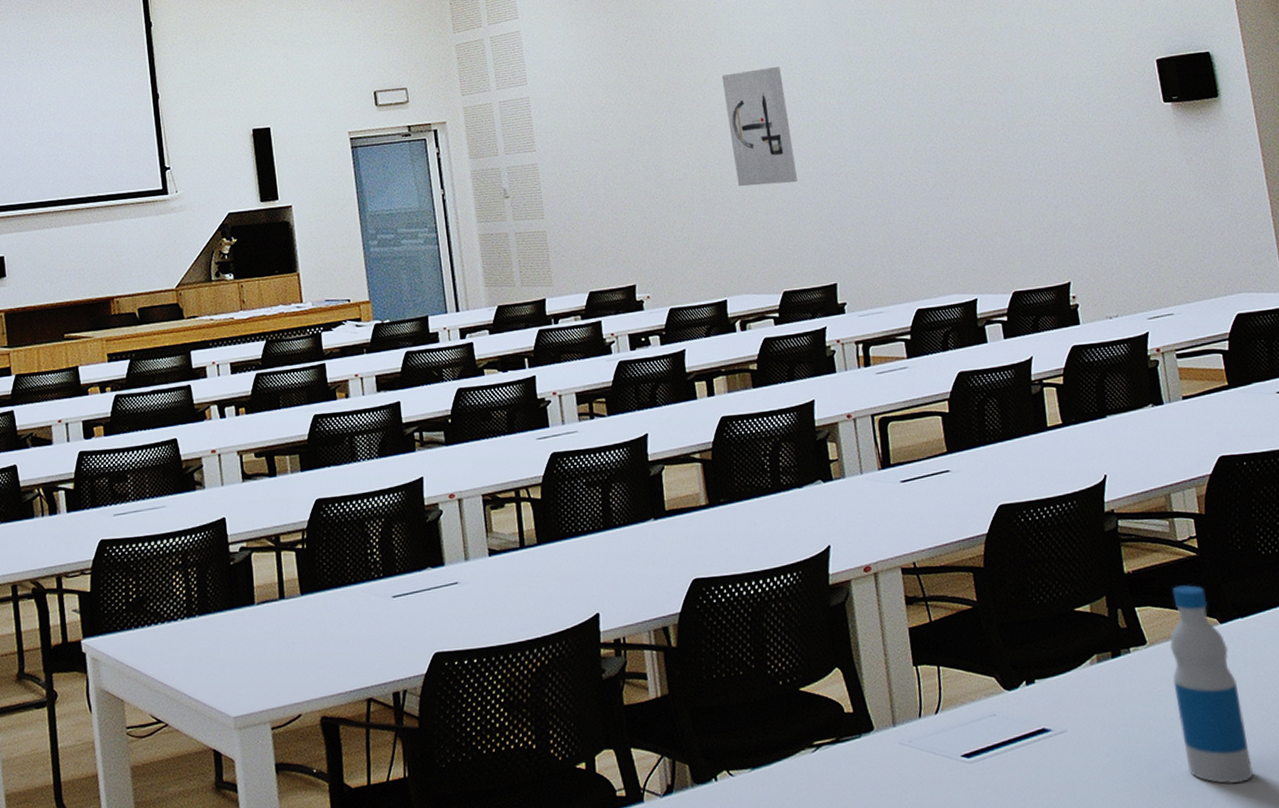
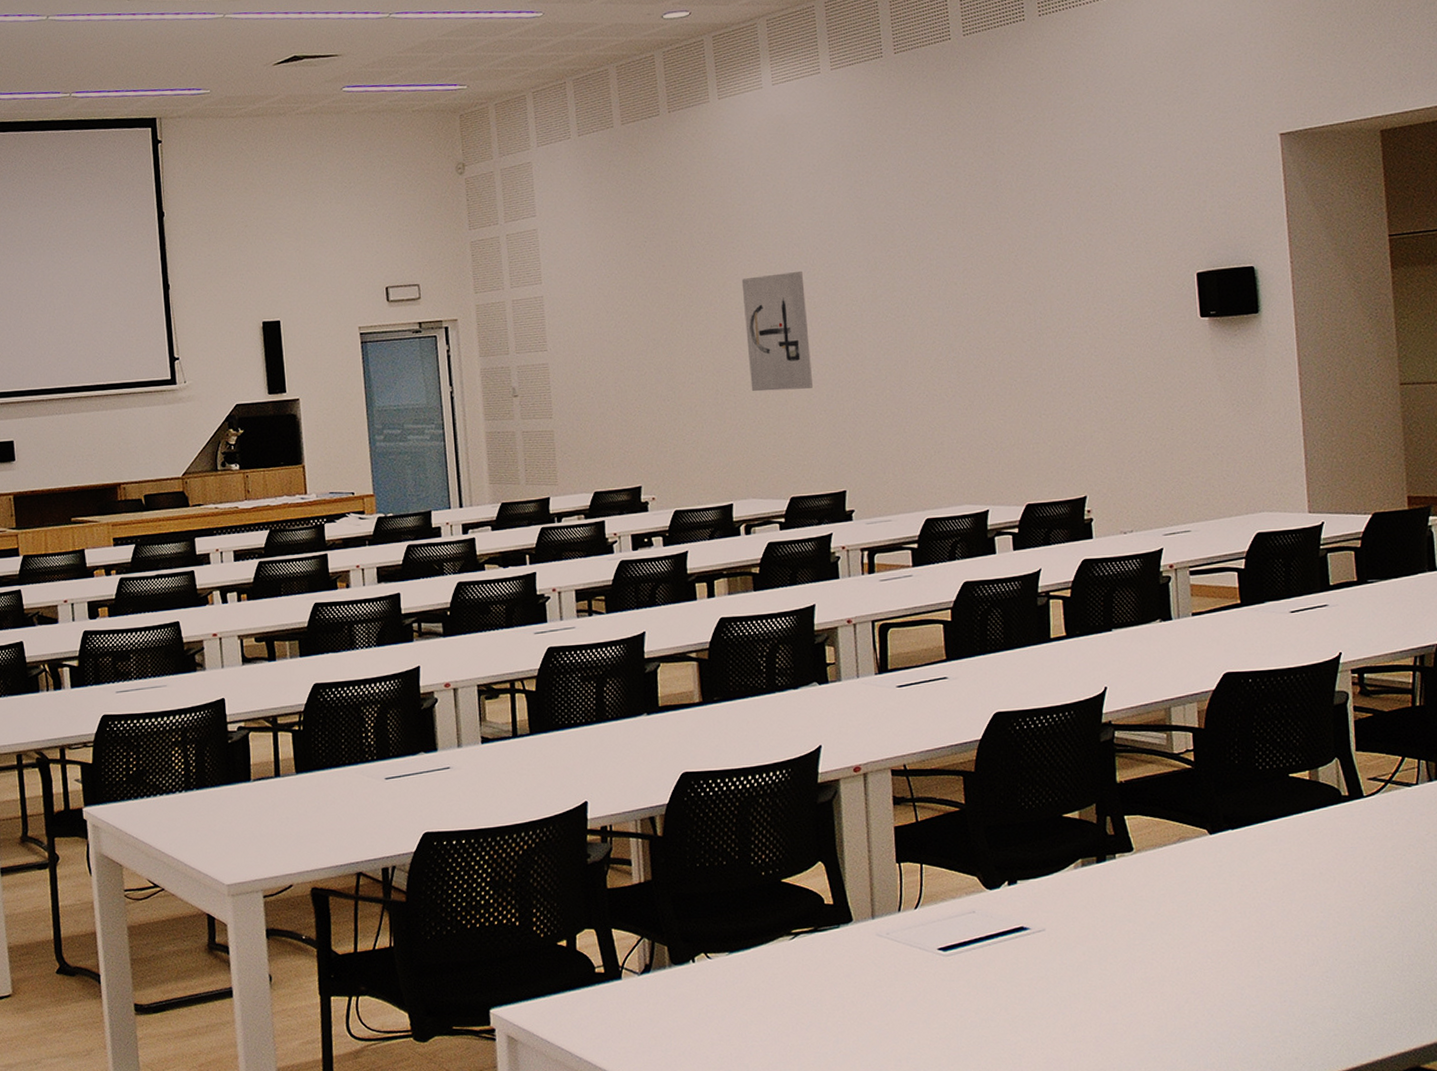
bottle: present [1170,585,1254,784] -> none [1156,796,1230,987]

